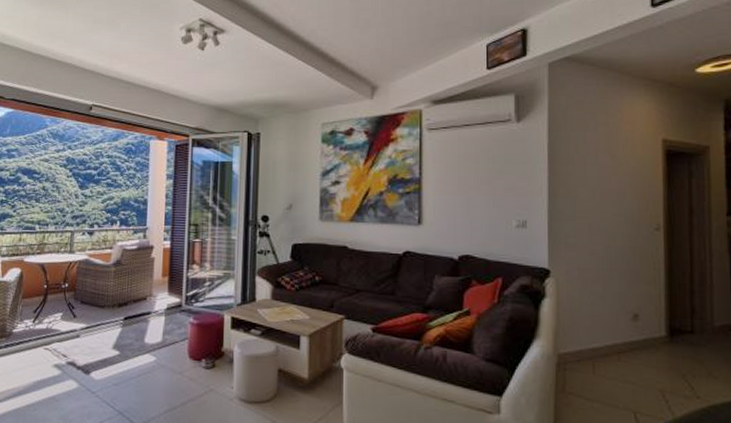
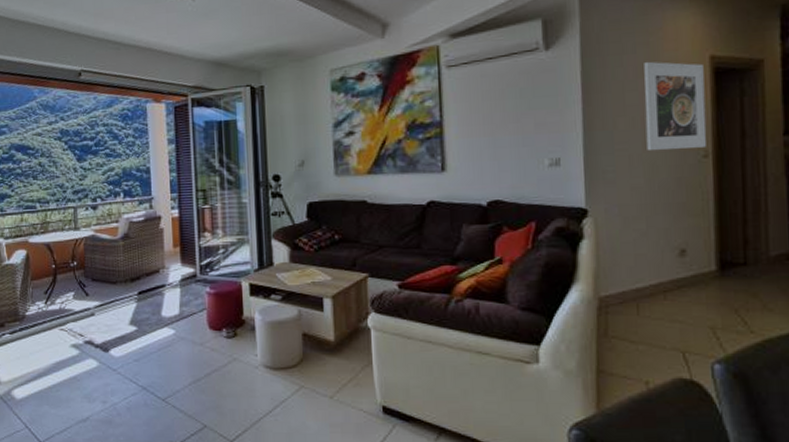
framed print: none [603,141,659,221] -> present [644,62,707,151]

